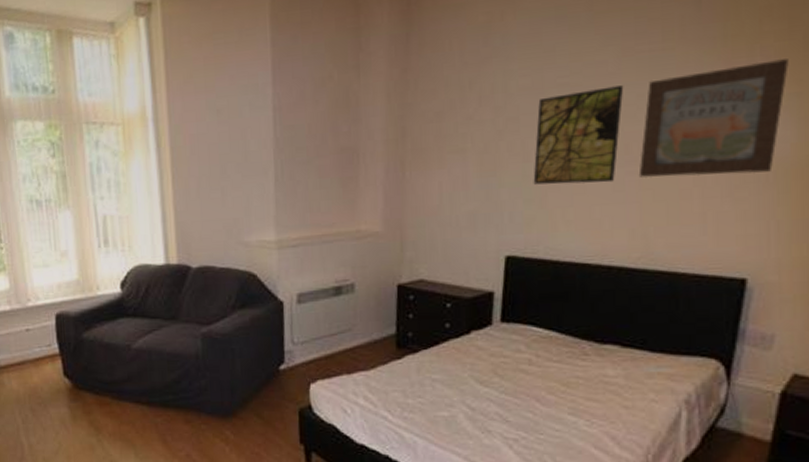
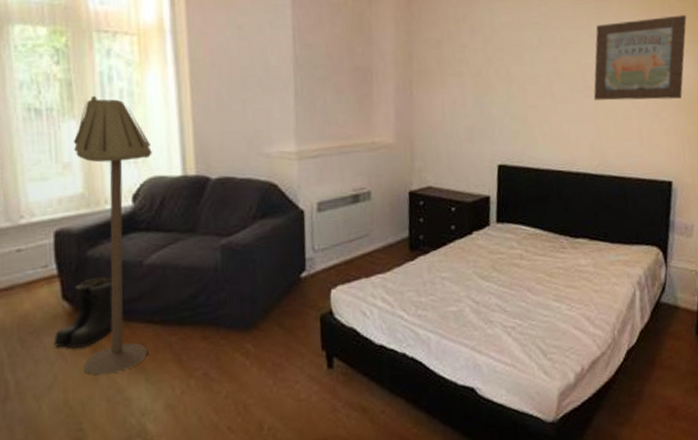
boots: none [58,357,106,420] -> present [53,276,113,348]
floor lamp: none [69,187,137,447] -> present [74,96,152,376]
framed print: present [533,85,624,185] -> none [516,27,579,105]

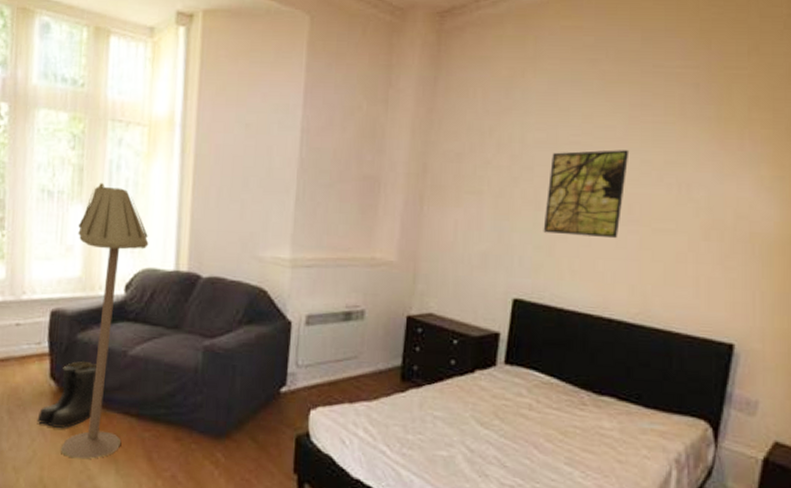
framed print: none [516,27,579,105] -> present [543,150,630,239]
wall art: present [593,15,687,101] -> none [639,145,773,245]

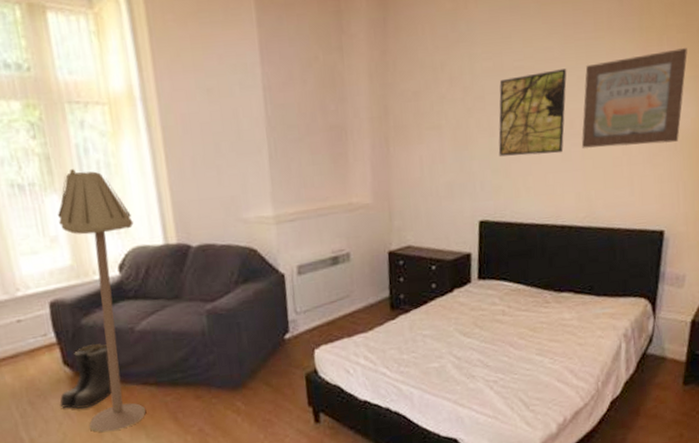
wall art: none [639,145,773,245] -> present [581,48,687,149]

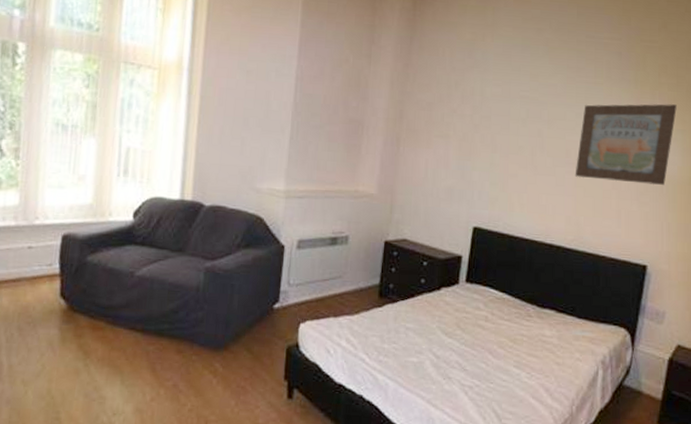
floor lamp: present [58,169,146,433] -> none [68,119,157,372]
boots: present [60,343,112,409] -> none [46,281,105,343]
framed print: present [498,69,567,157] -> none [498,104,567,178]

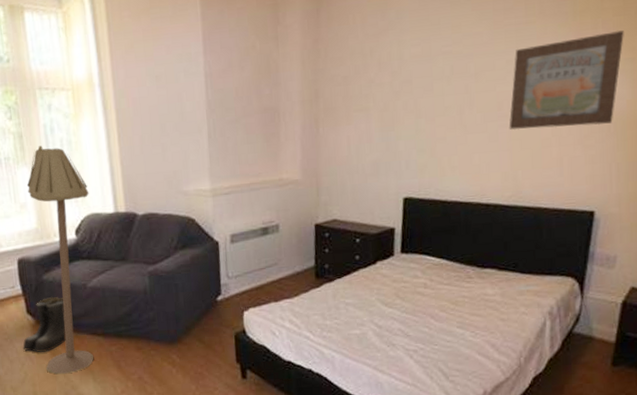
boots: none [46,281,105,343] -> present [23,296,66,352]
floor lamp: none [68,119,157,372] -> present [27,146,94,375]

